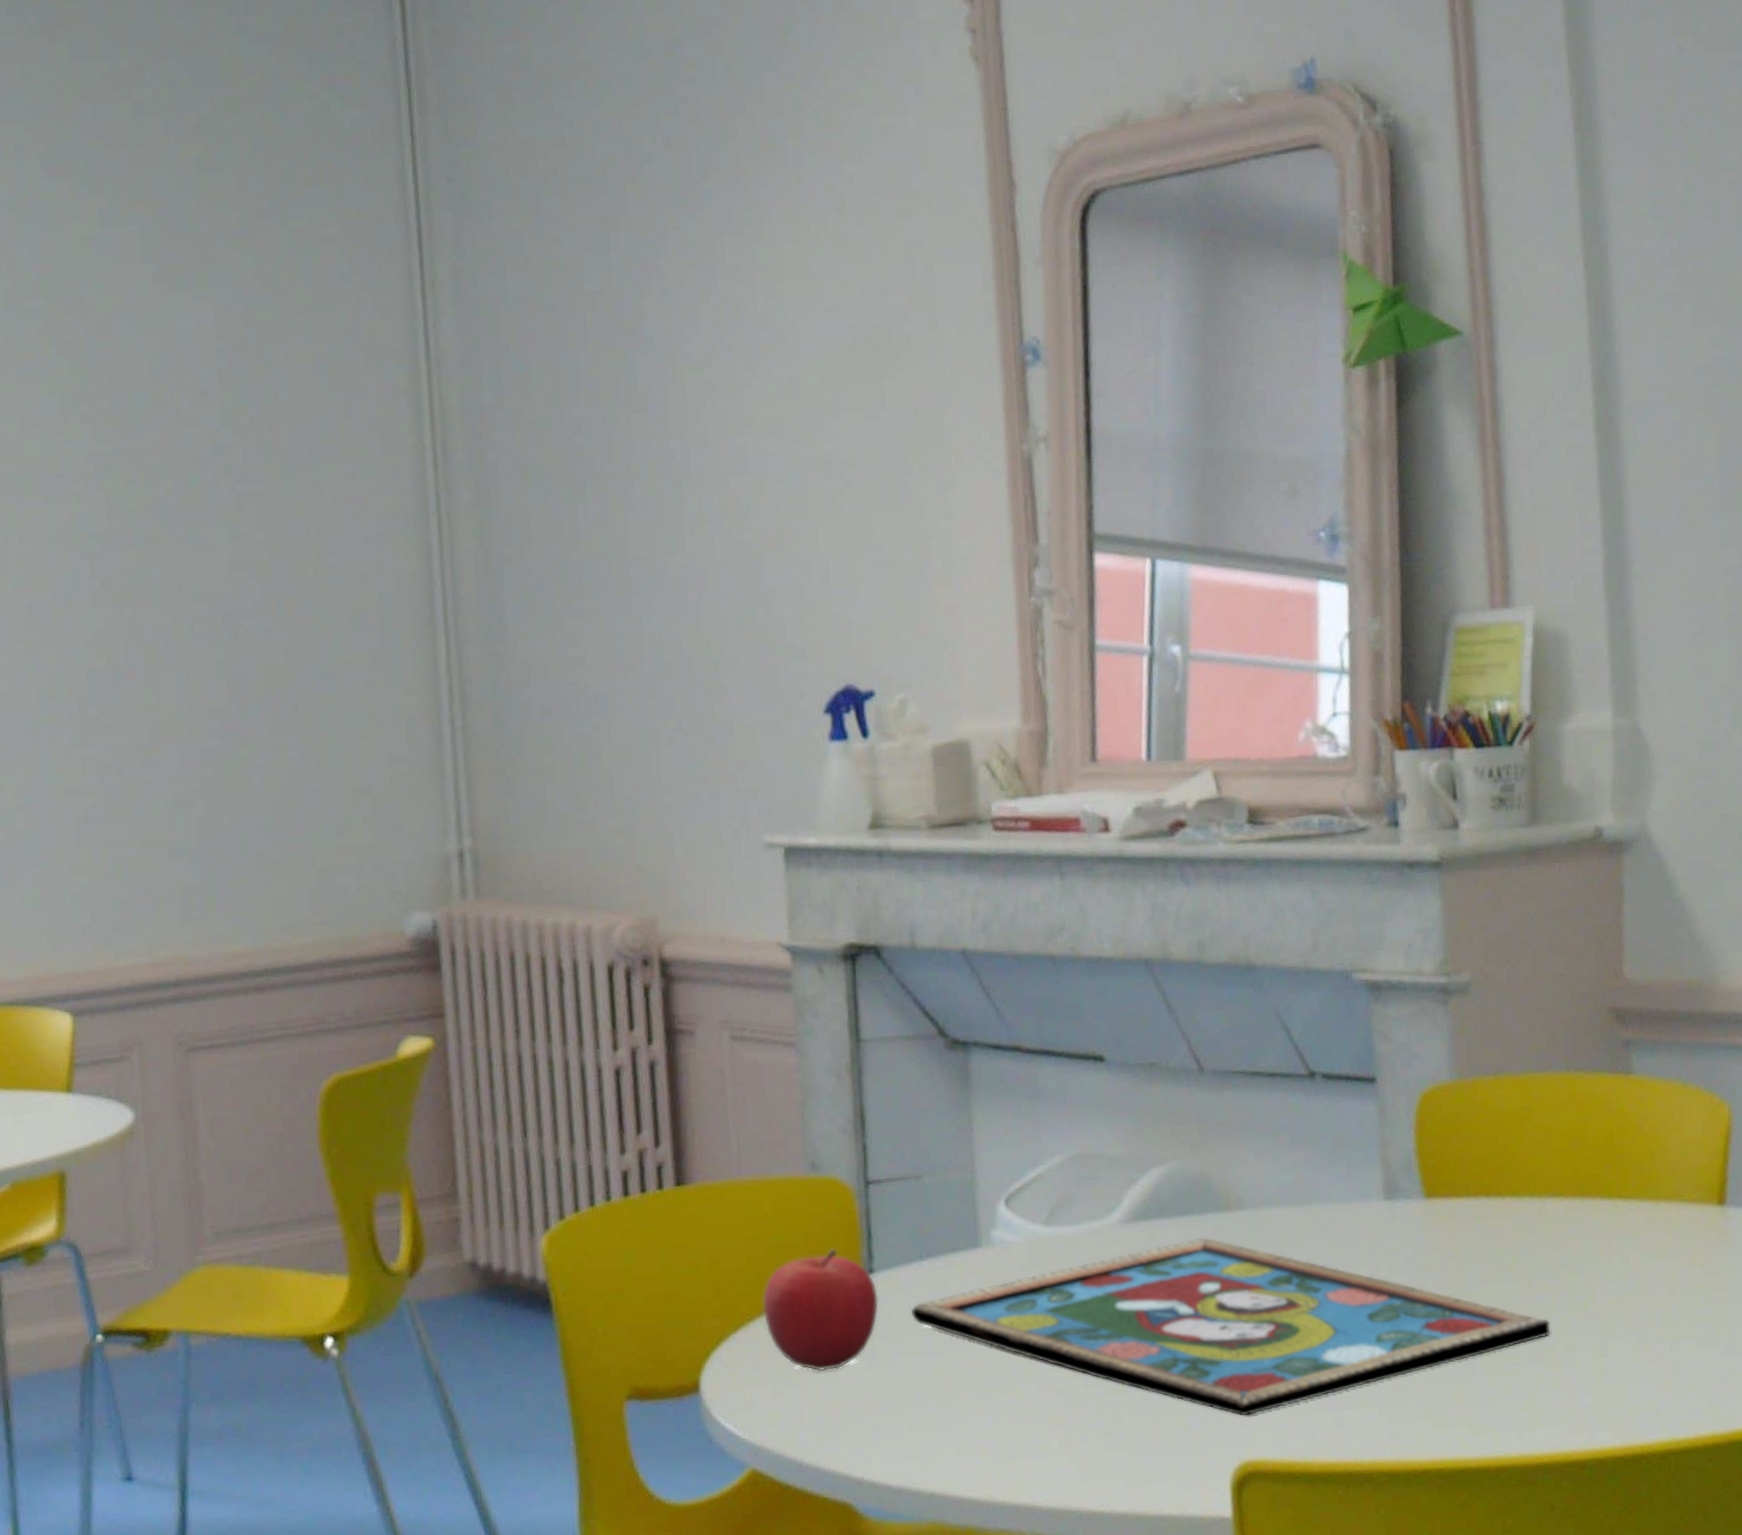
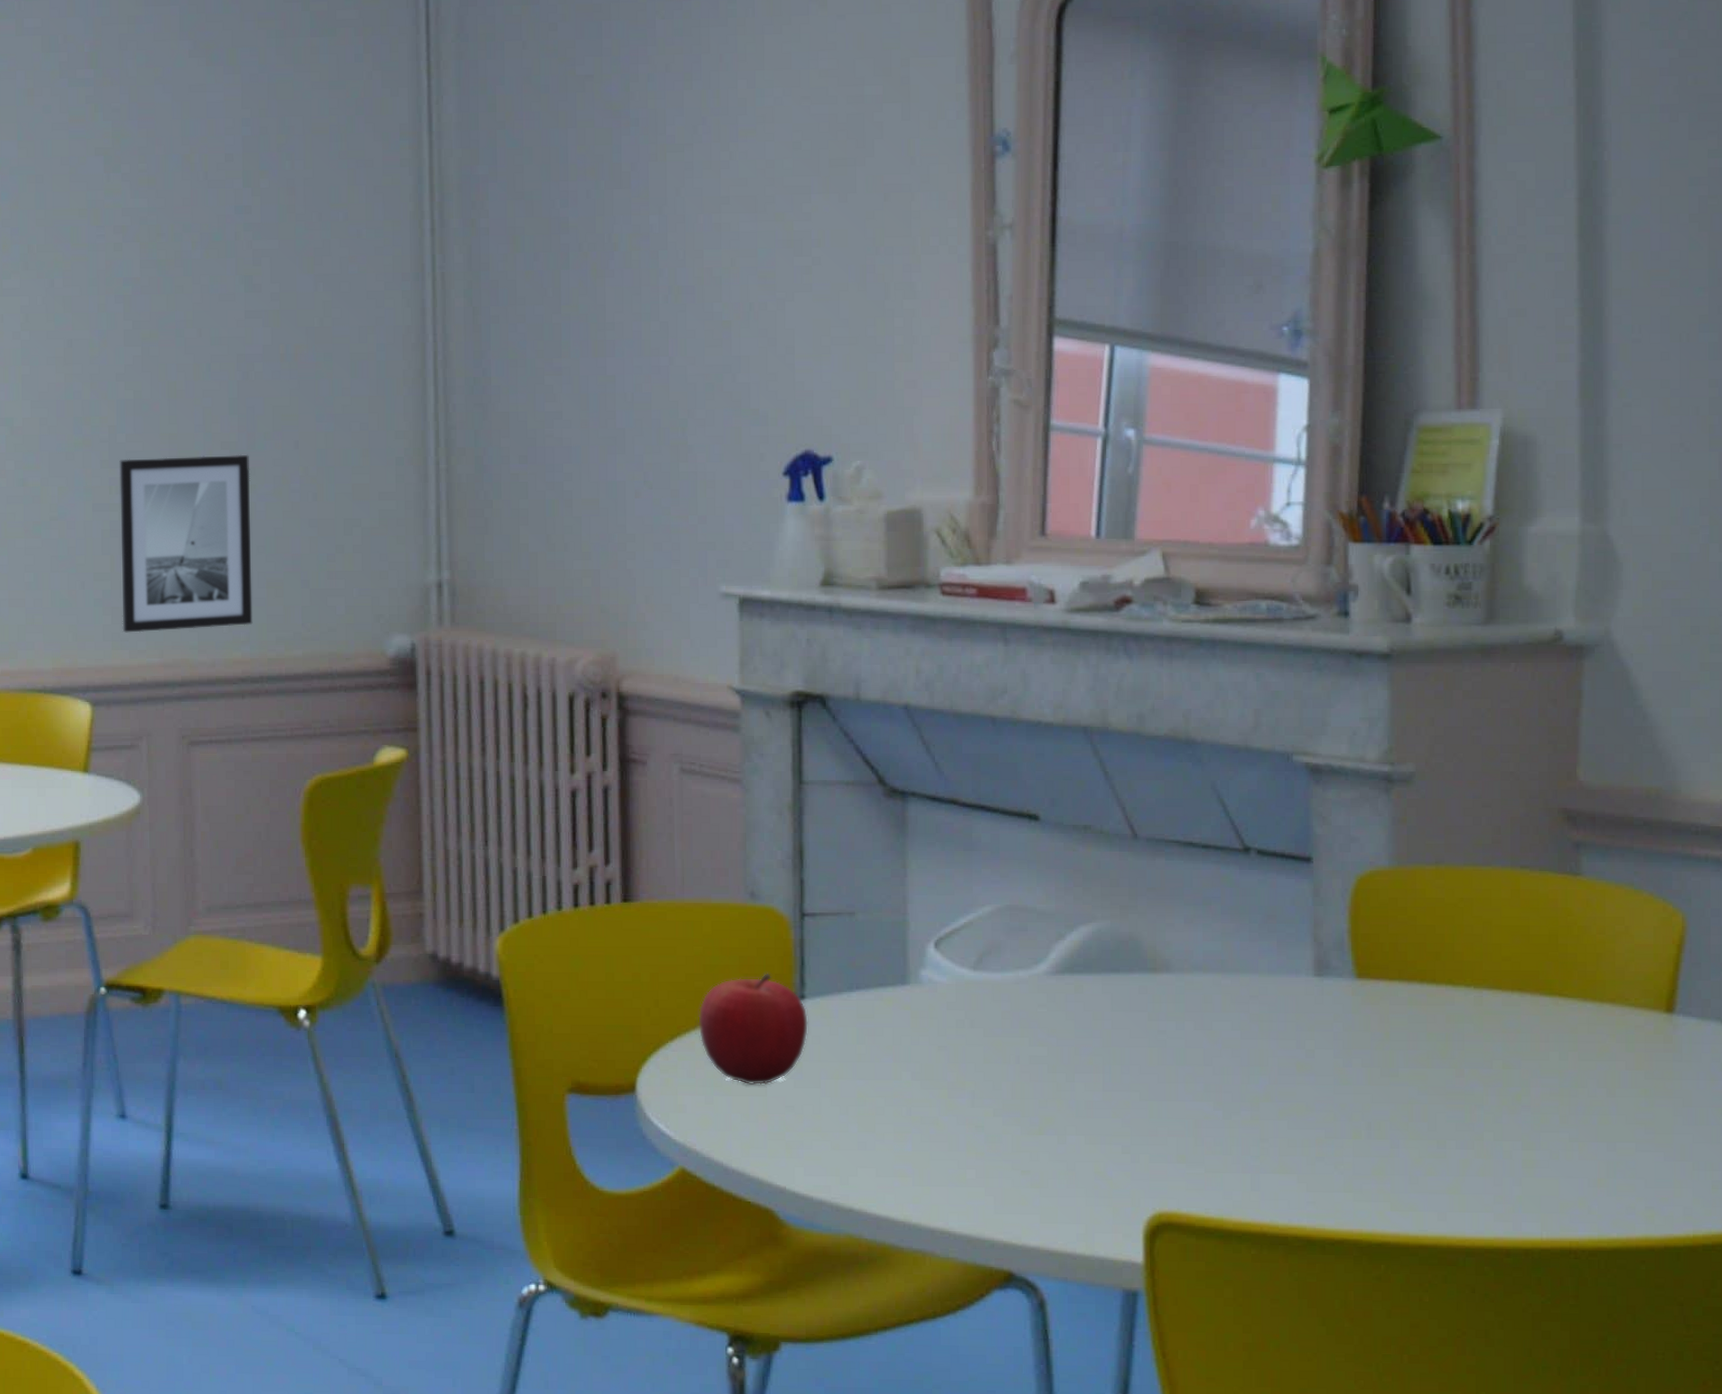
wall art: none [93,722,254,931] -> present [119,454,253,633]
framed painting: present [910,1237,1551,1417] -> none [838,995,1481,1169]

